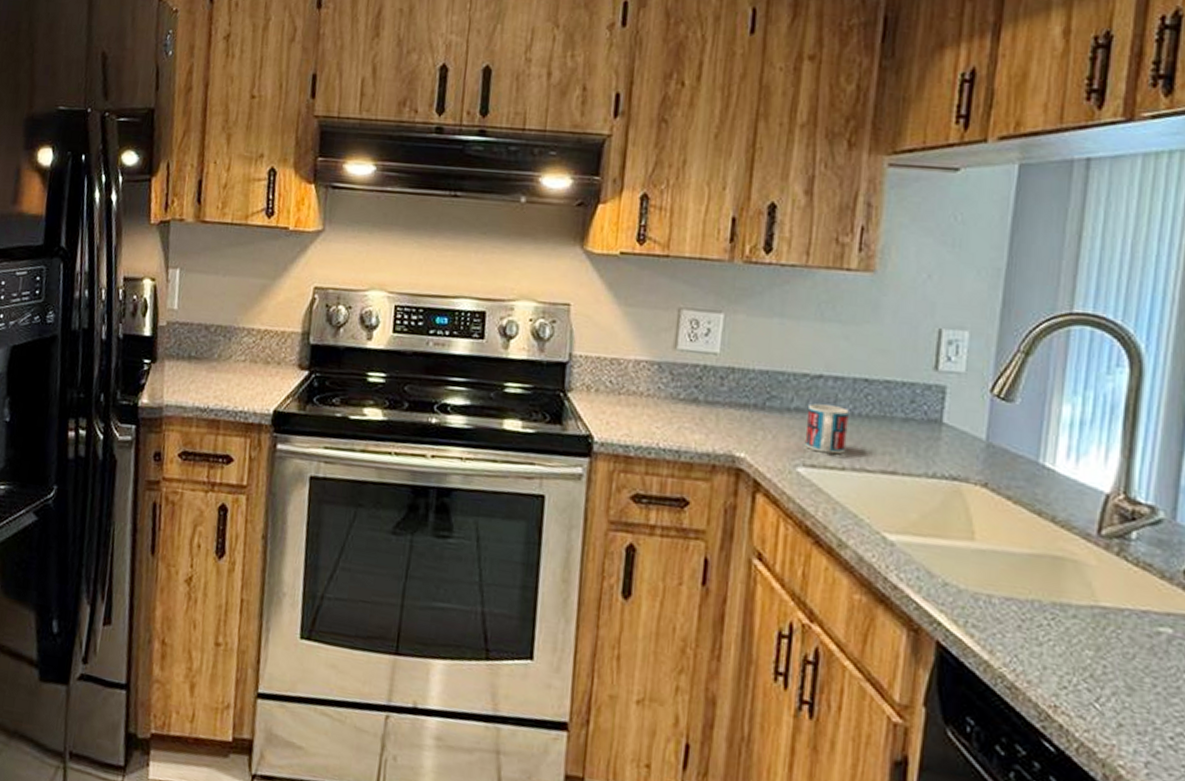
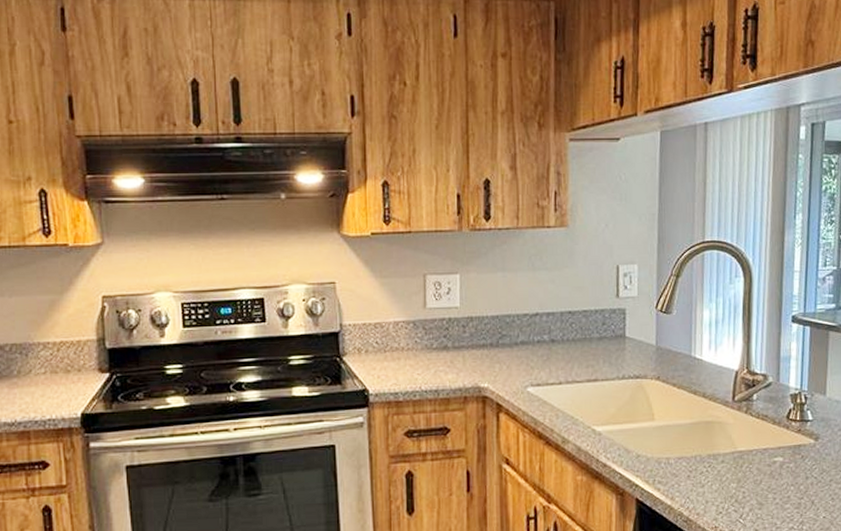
mug: present [804,403,849,455] -> none [530,336,561,374]

